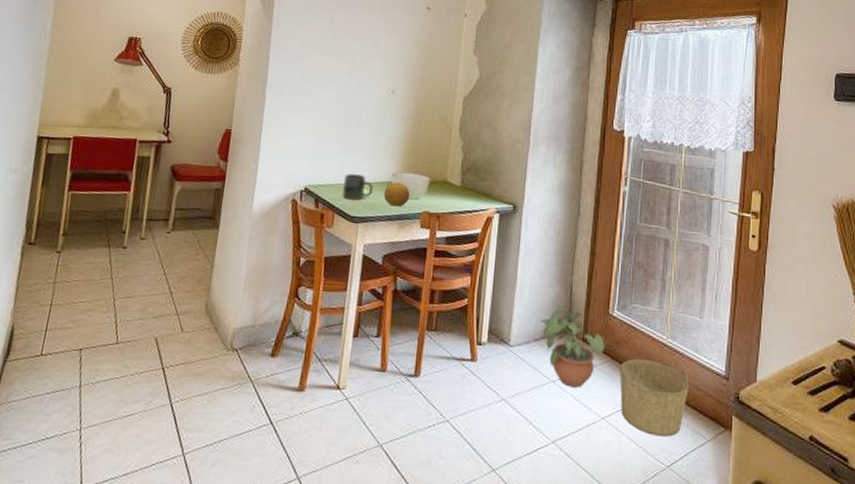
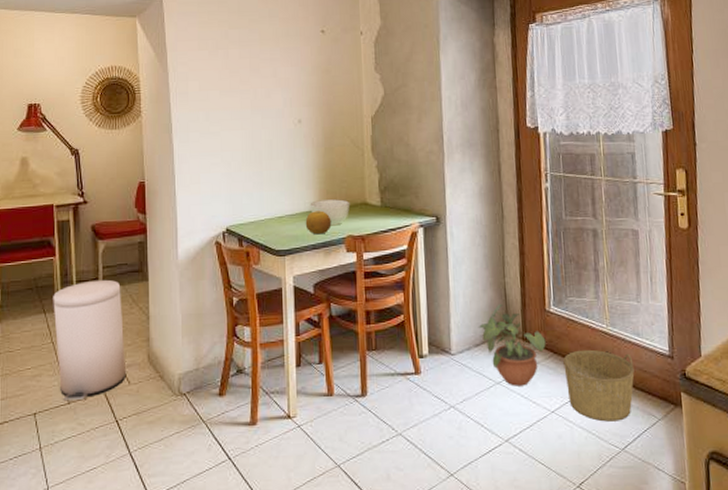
pedal bin: none [111,221,191,343] -> present [53,279,127,402]
mug: present [342,174,374,200] -> none [264,208,295,234]

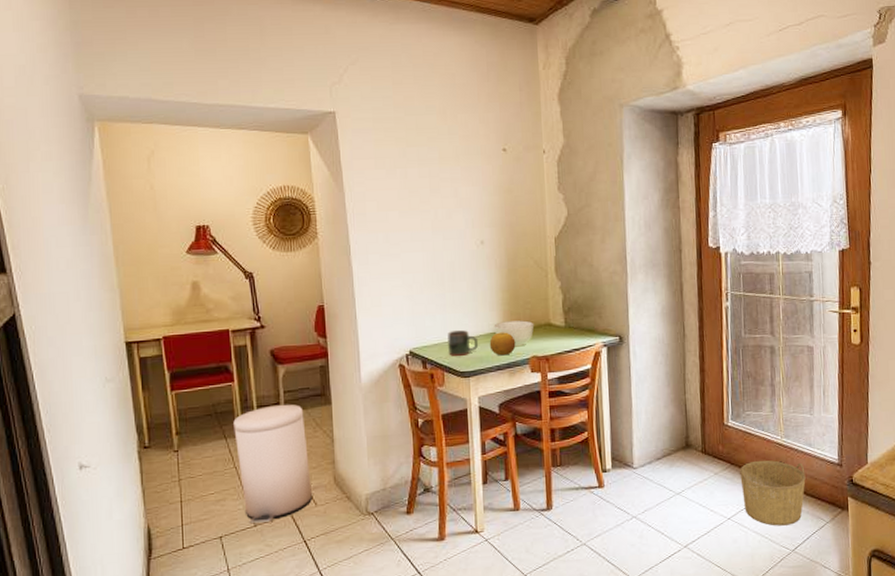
mug: none [264,208,295,234] -> present [447,330,479,356]
potted plant: present [478,303,546,386] -> none [659,419,724,496]

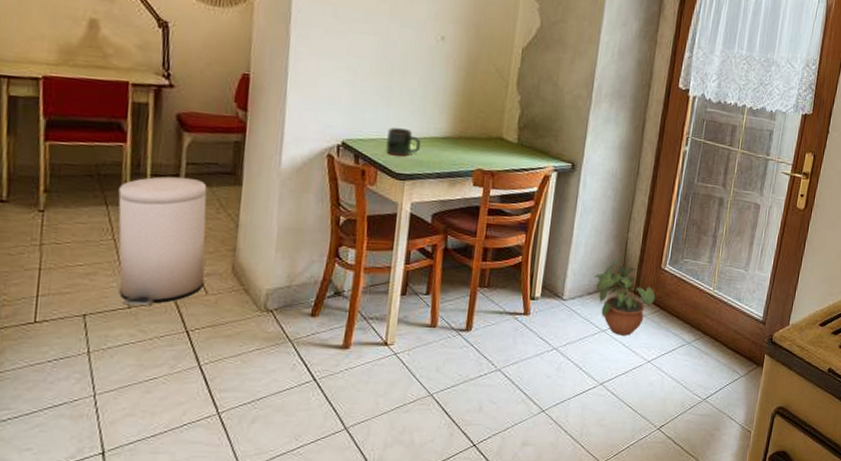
fruit: present [489,332,516,356] -> none [432,138,462,164]
bowl: present [494,320,534,347] -> none [440,127,485,157]
potted plant: none [659,419,724,496] -> present [593,257,656,336]
basket: present [739,460,806,526] -> none [666,308,730,375]

